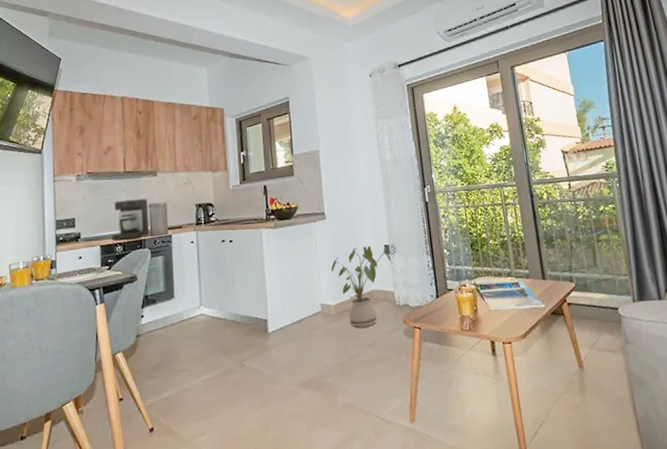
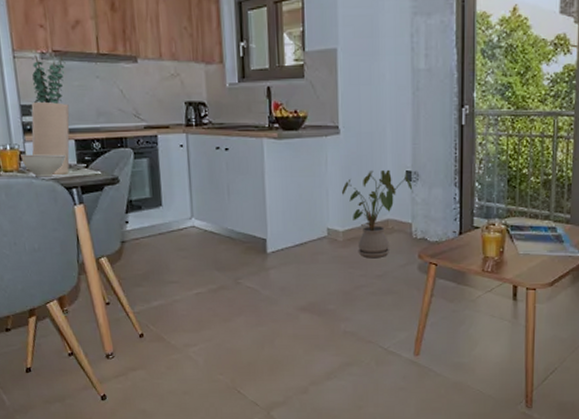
bowl: none [52,260,91,283] -> present [21,154,65,177]
vase: none [62,175,98,280] -> present [31,55,70,176]
coffee maker: present [111,198,150,241] -> none [87,88,132,137]
canister: present [148,201,169,238] -> none [129,95,154,136]

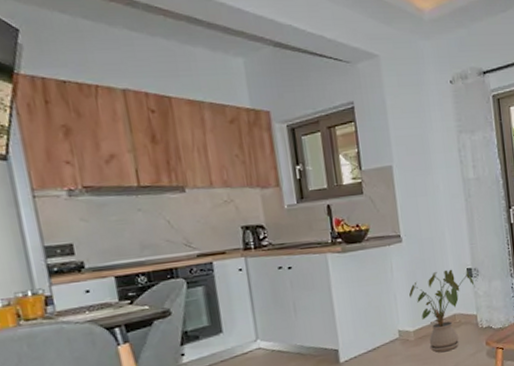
bowl: present [21,154,65,177] -> none [46,294,104,322]
vase: present [31,55,70,176] -> none [58,190,110,318]

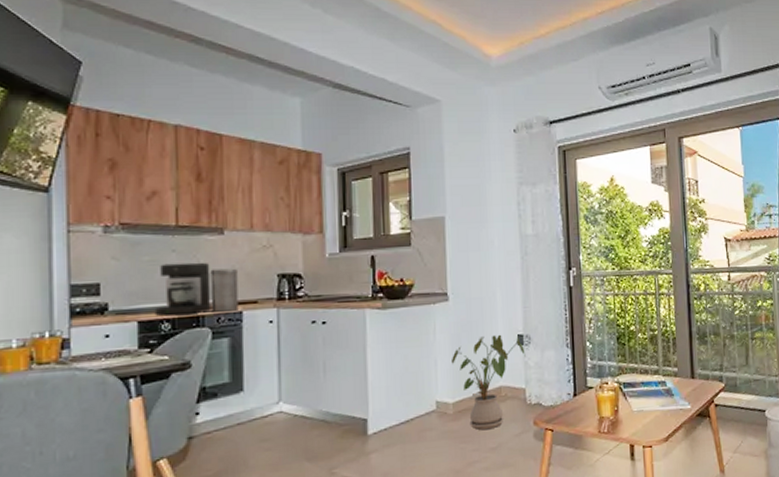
coffee maker: none [128,219,183,271] -> present [154,262,212,317]
canister: none [177,223,209,266] -> present [210,268,239,314]

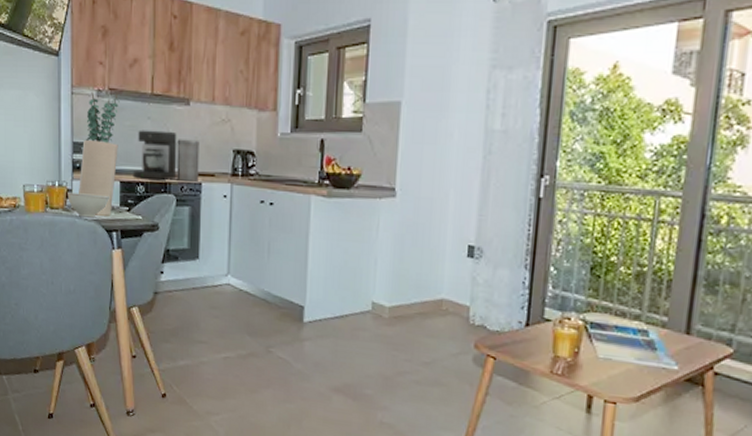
bowl: none [63,339,123,368] -> present [67,192,109,218]
vase: none [79,228,135,365] -> present [79,92,120,217]
house plant: present [452,334,526,430] -> none [393,240,475,343]

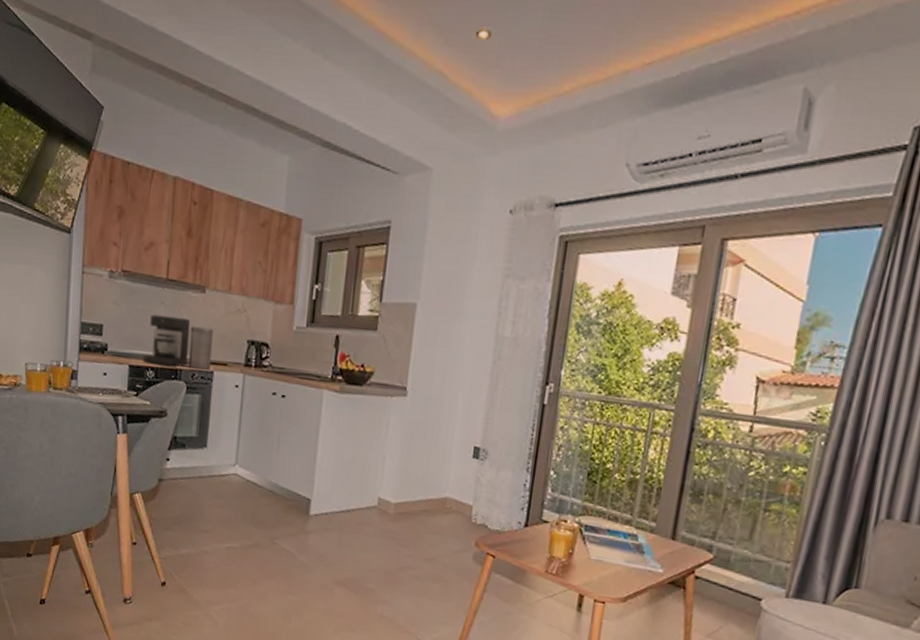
bowl: present [67,192,109,218] -> none [72,373,117,401]
vase: present [79,92,120,217] -> none [85,273,133,401]

